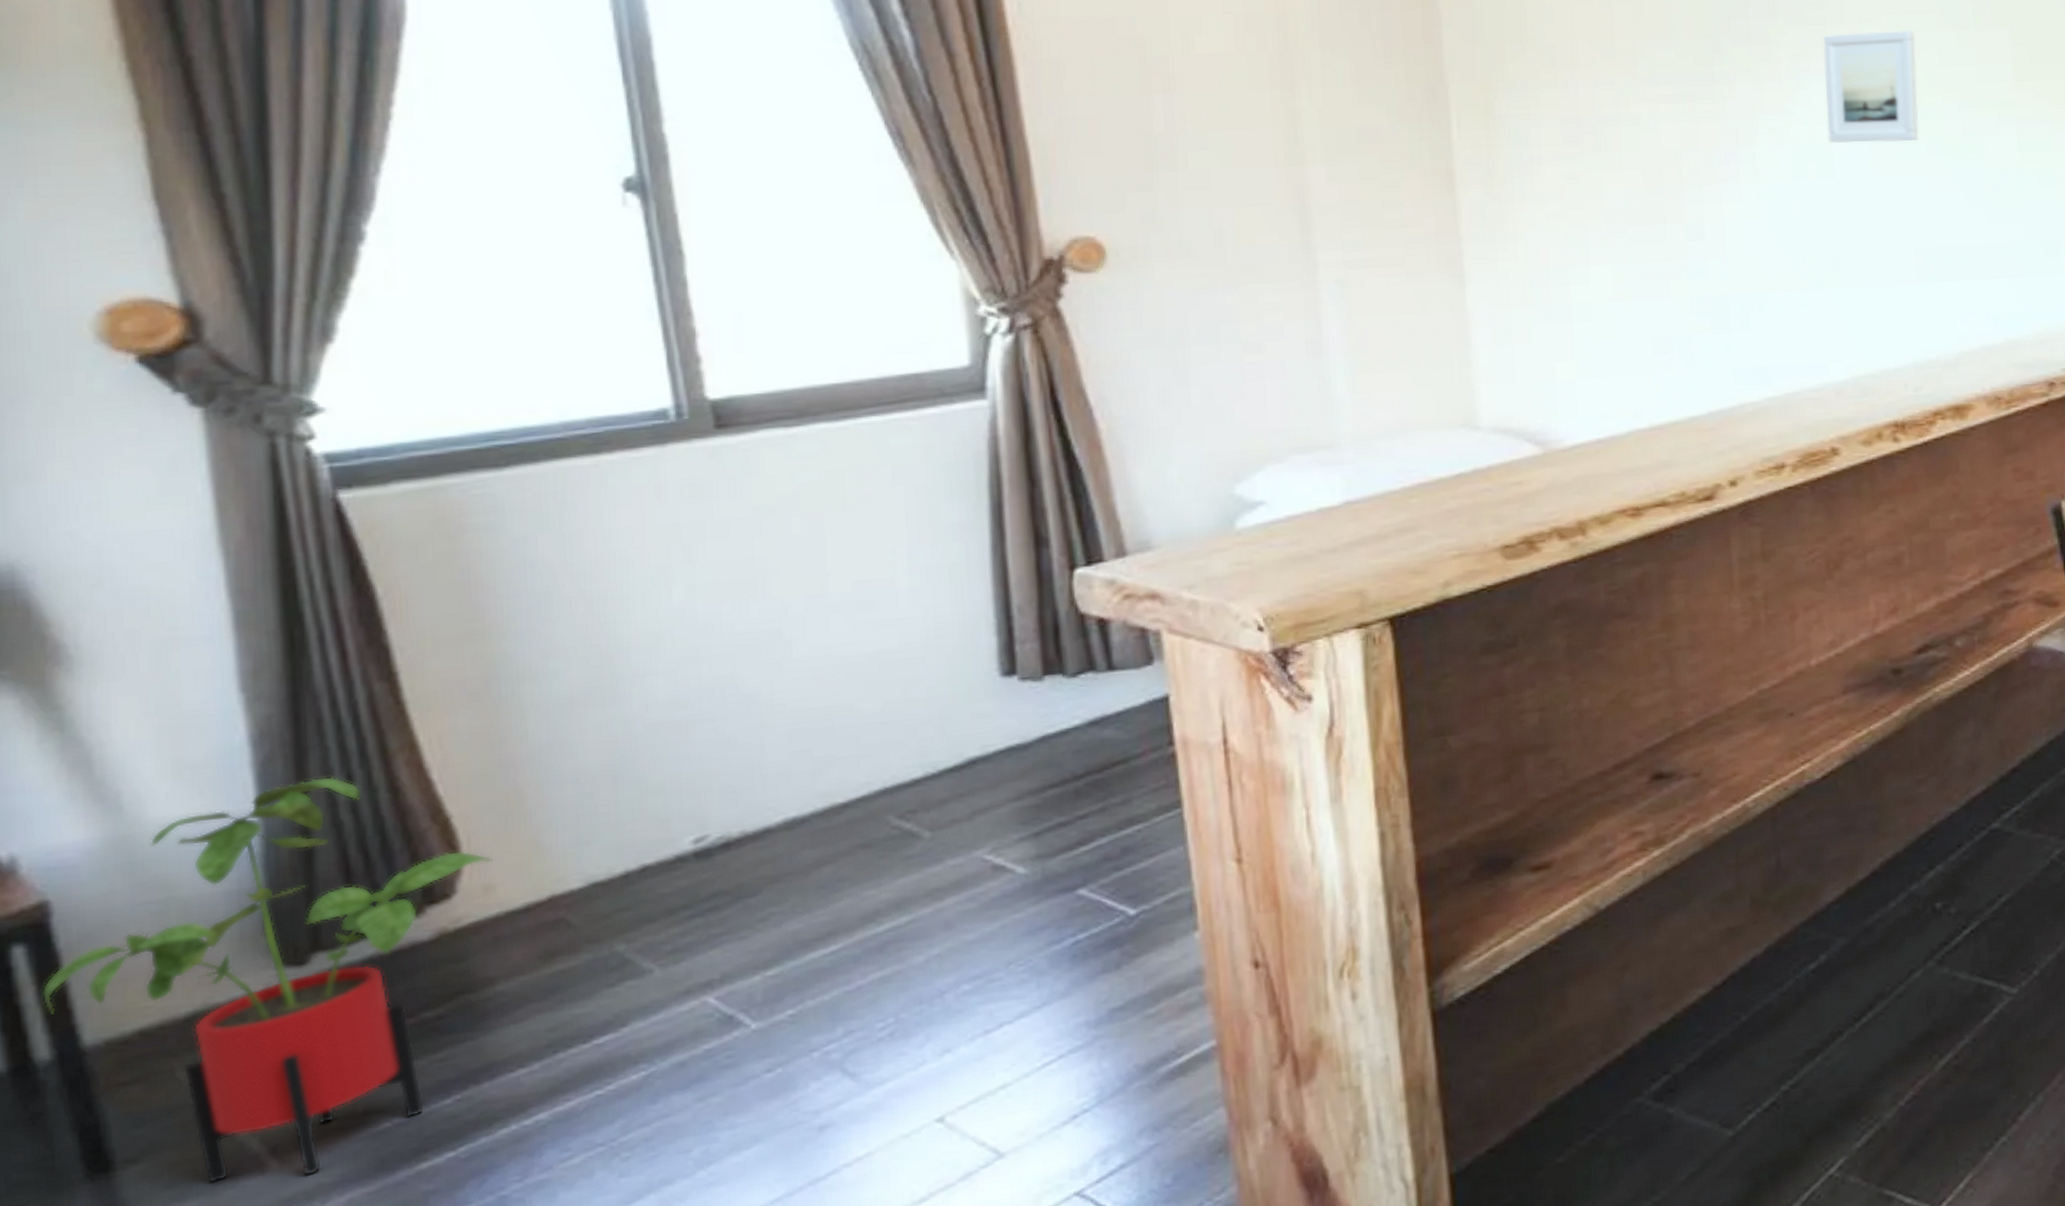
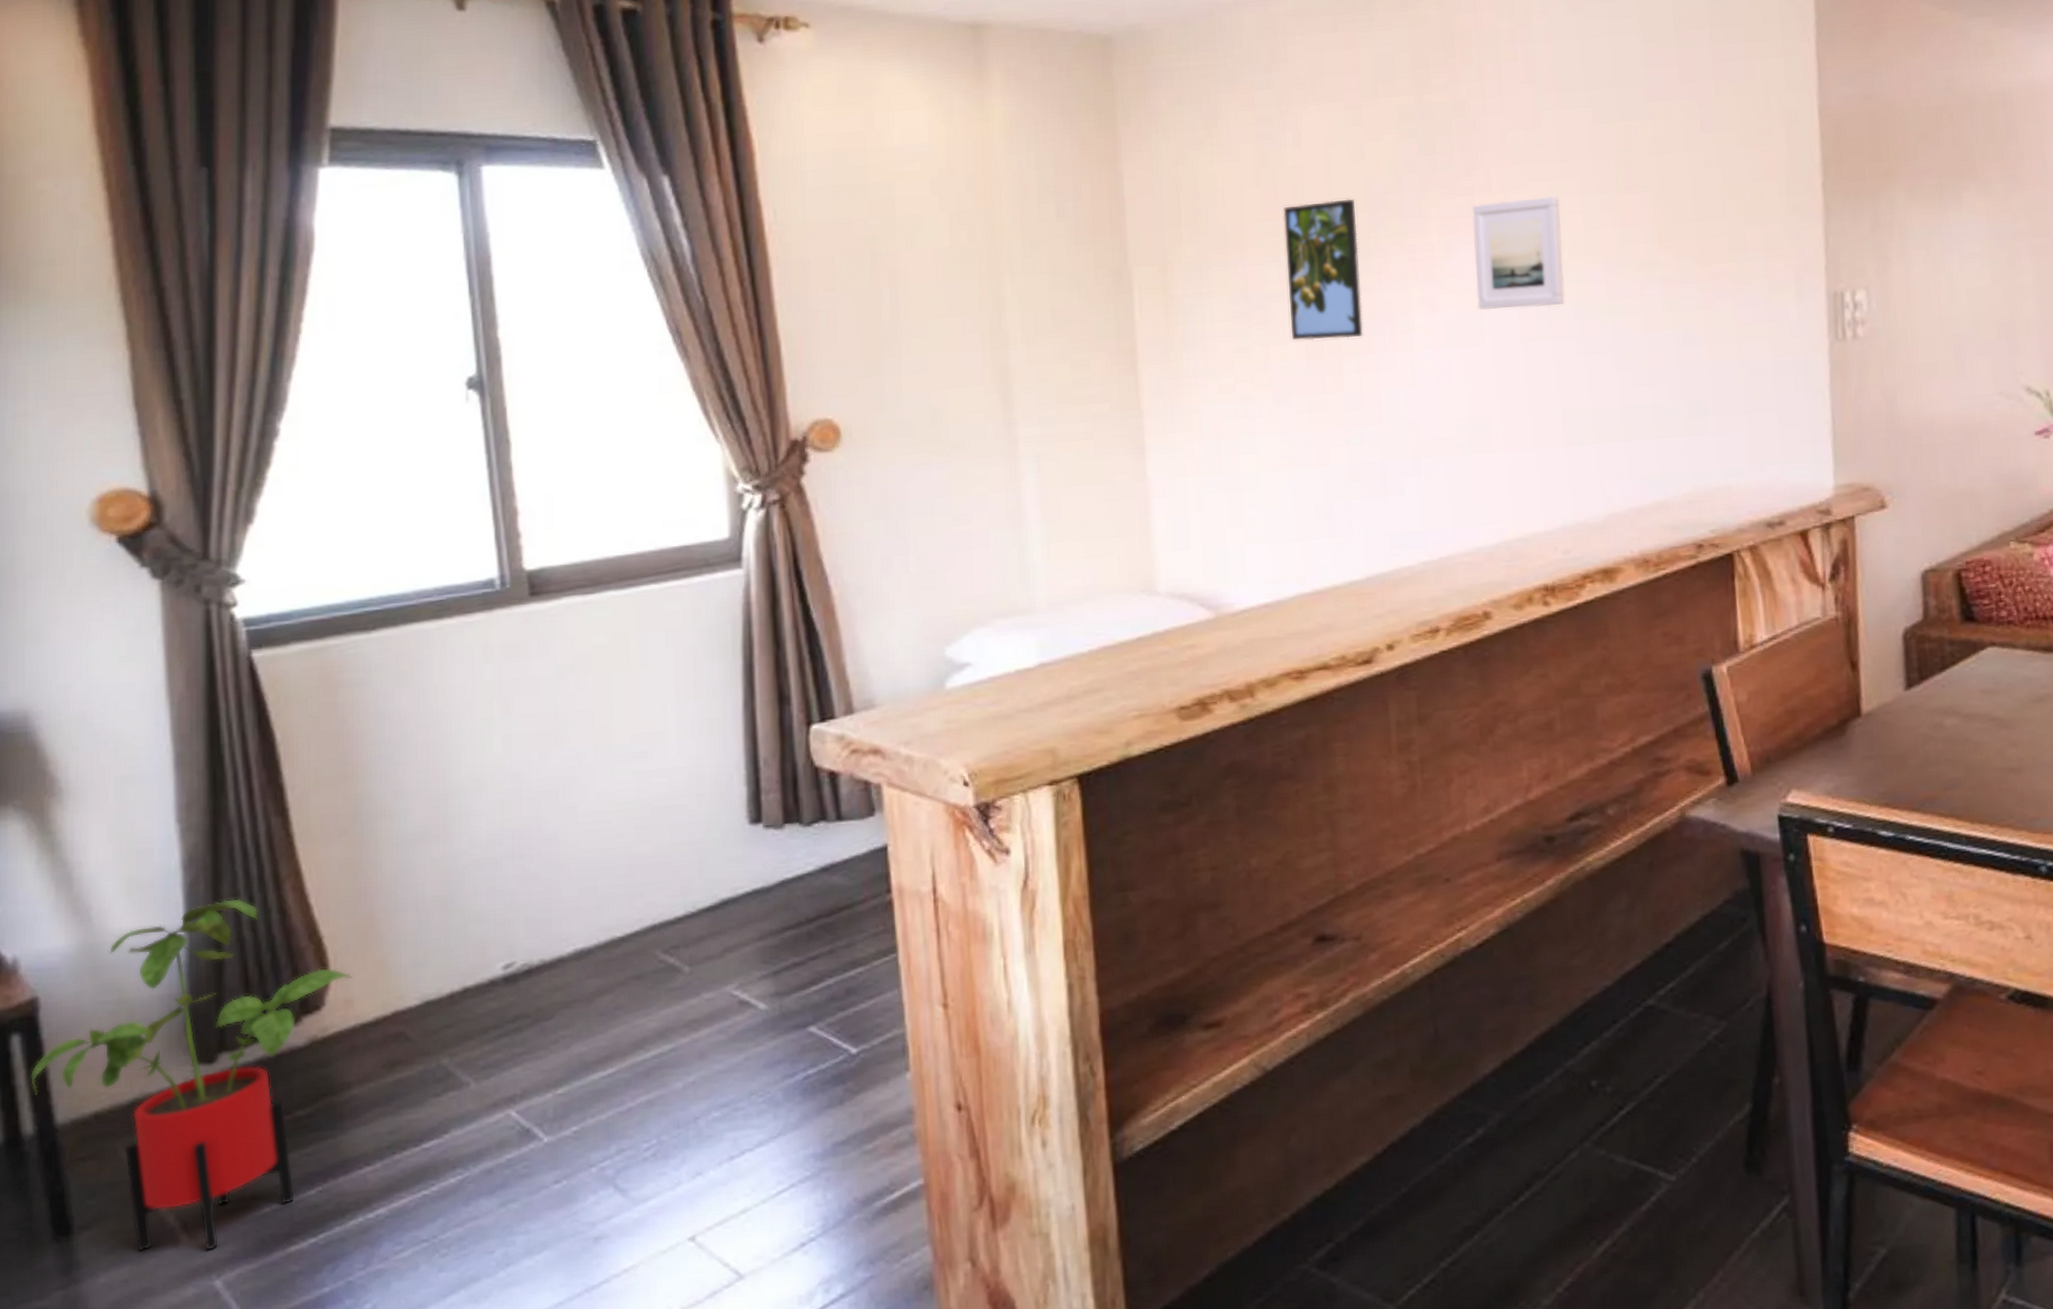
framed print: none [1619,22,1706,168] -> present [1283,199,1363,340]

